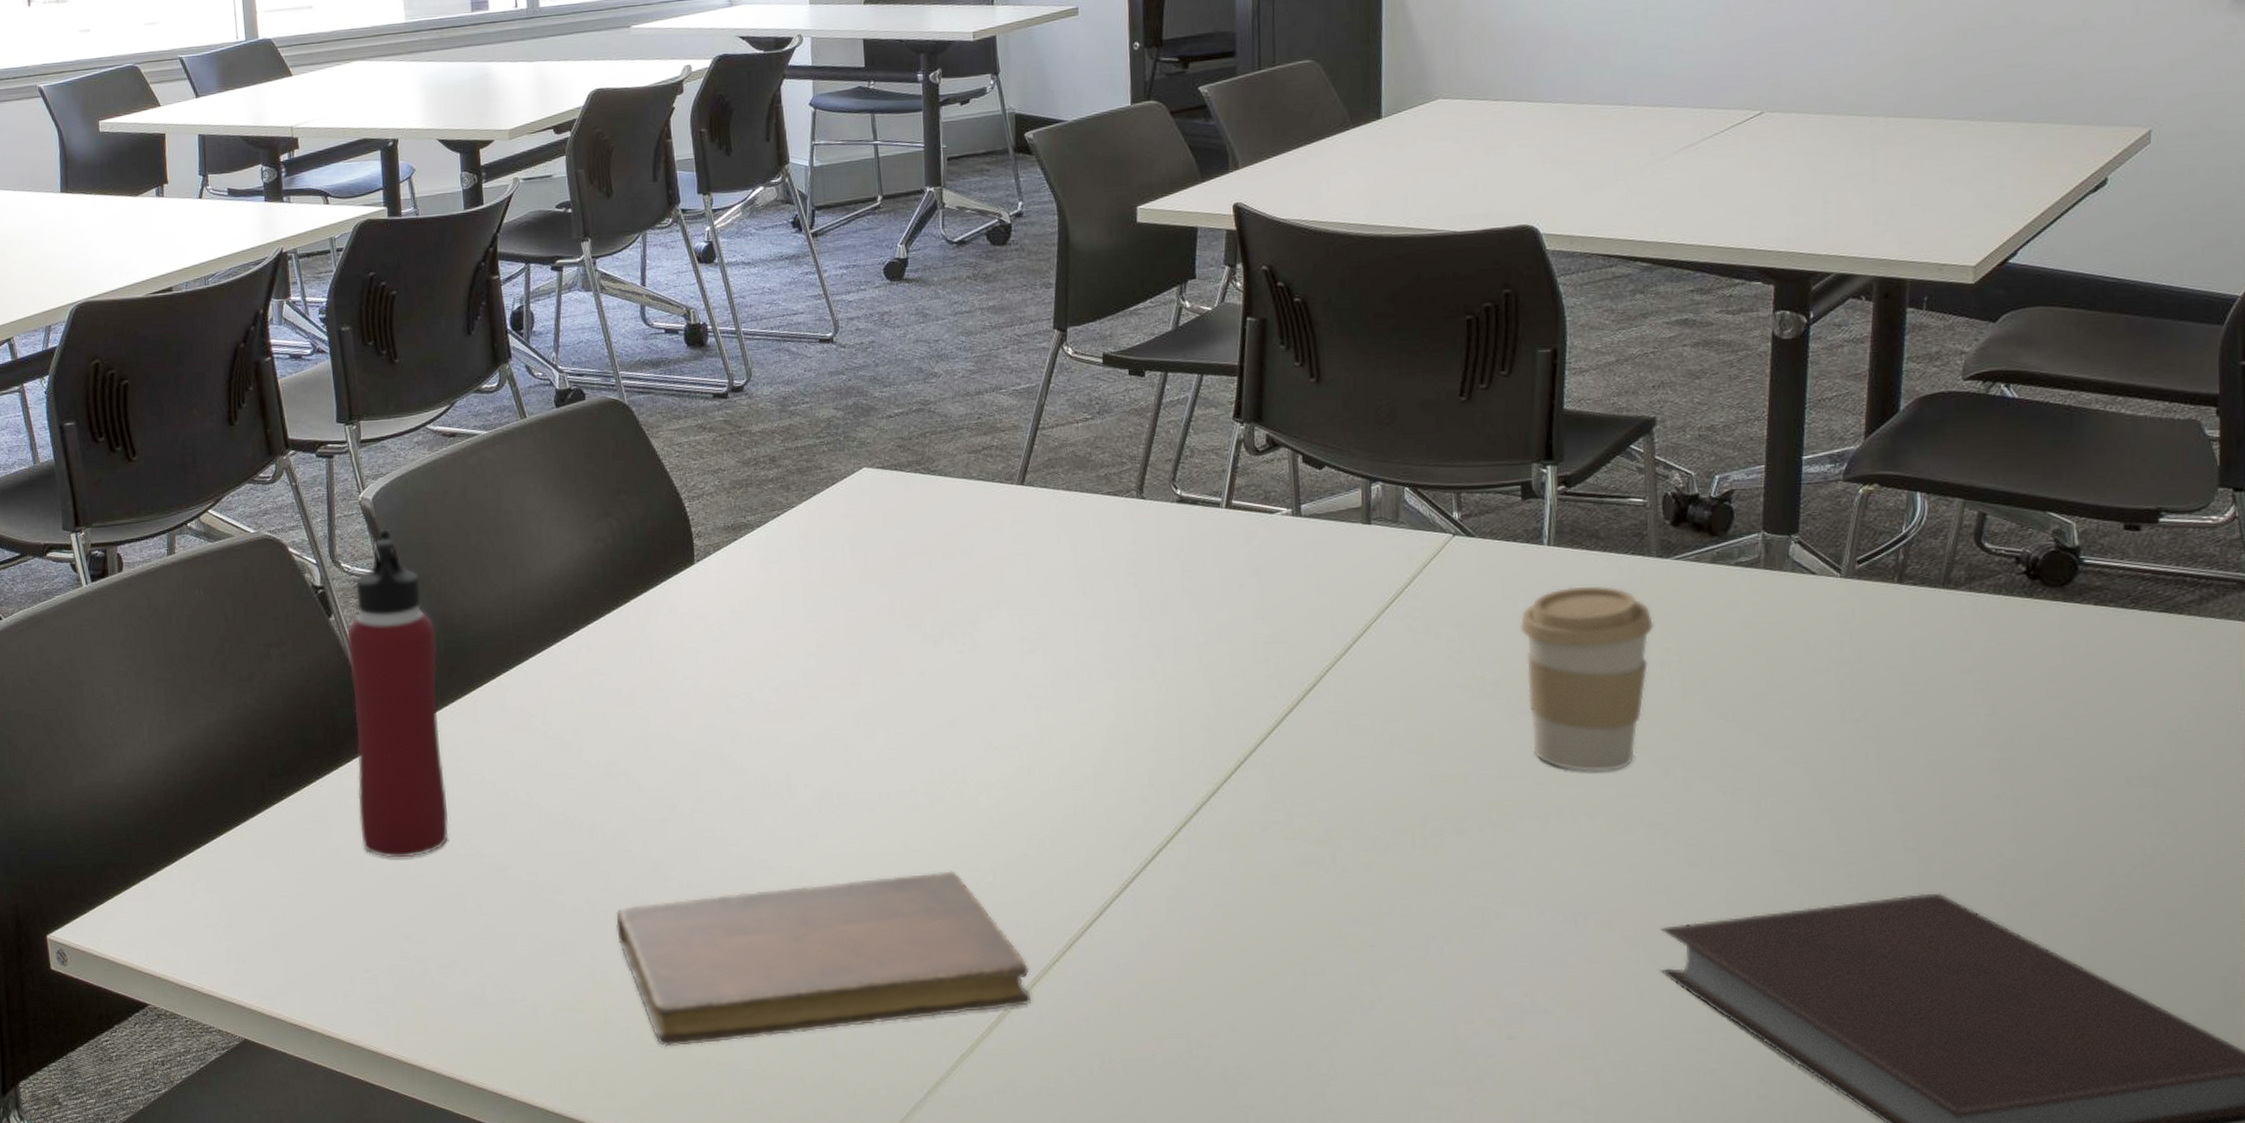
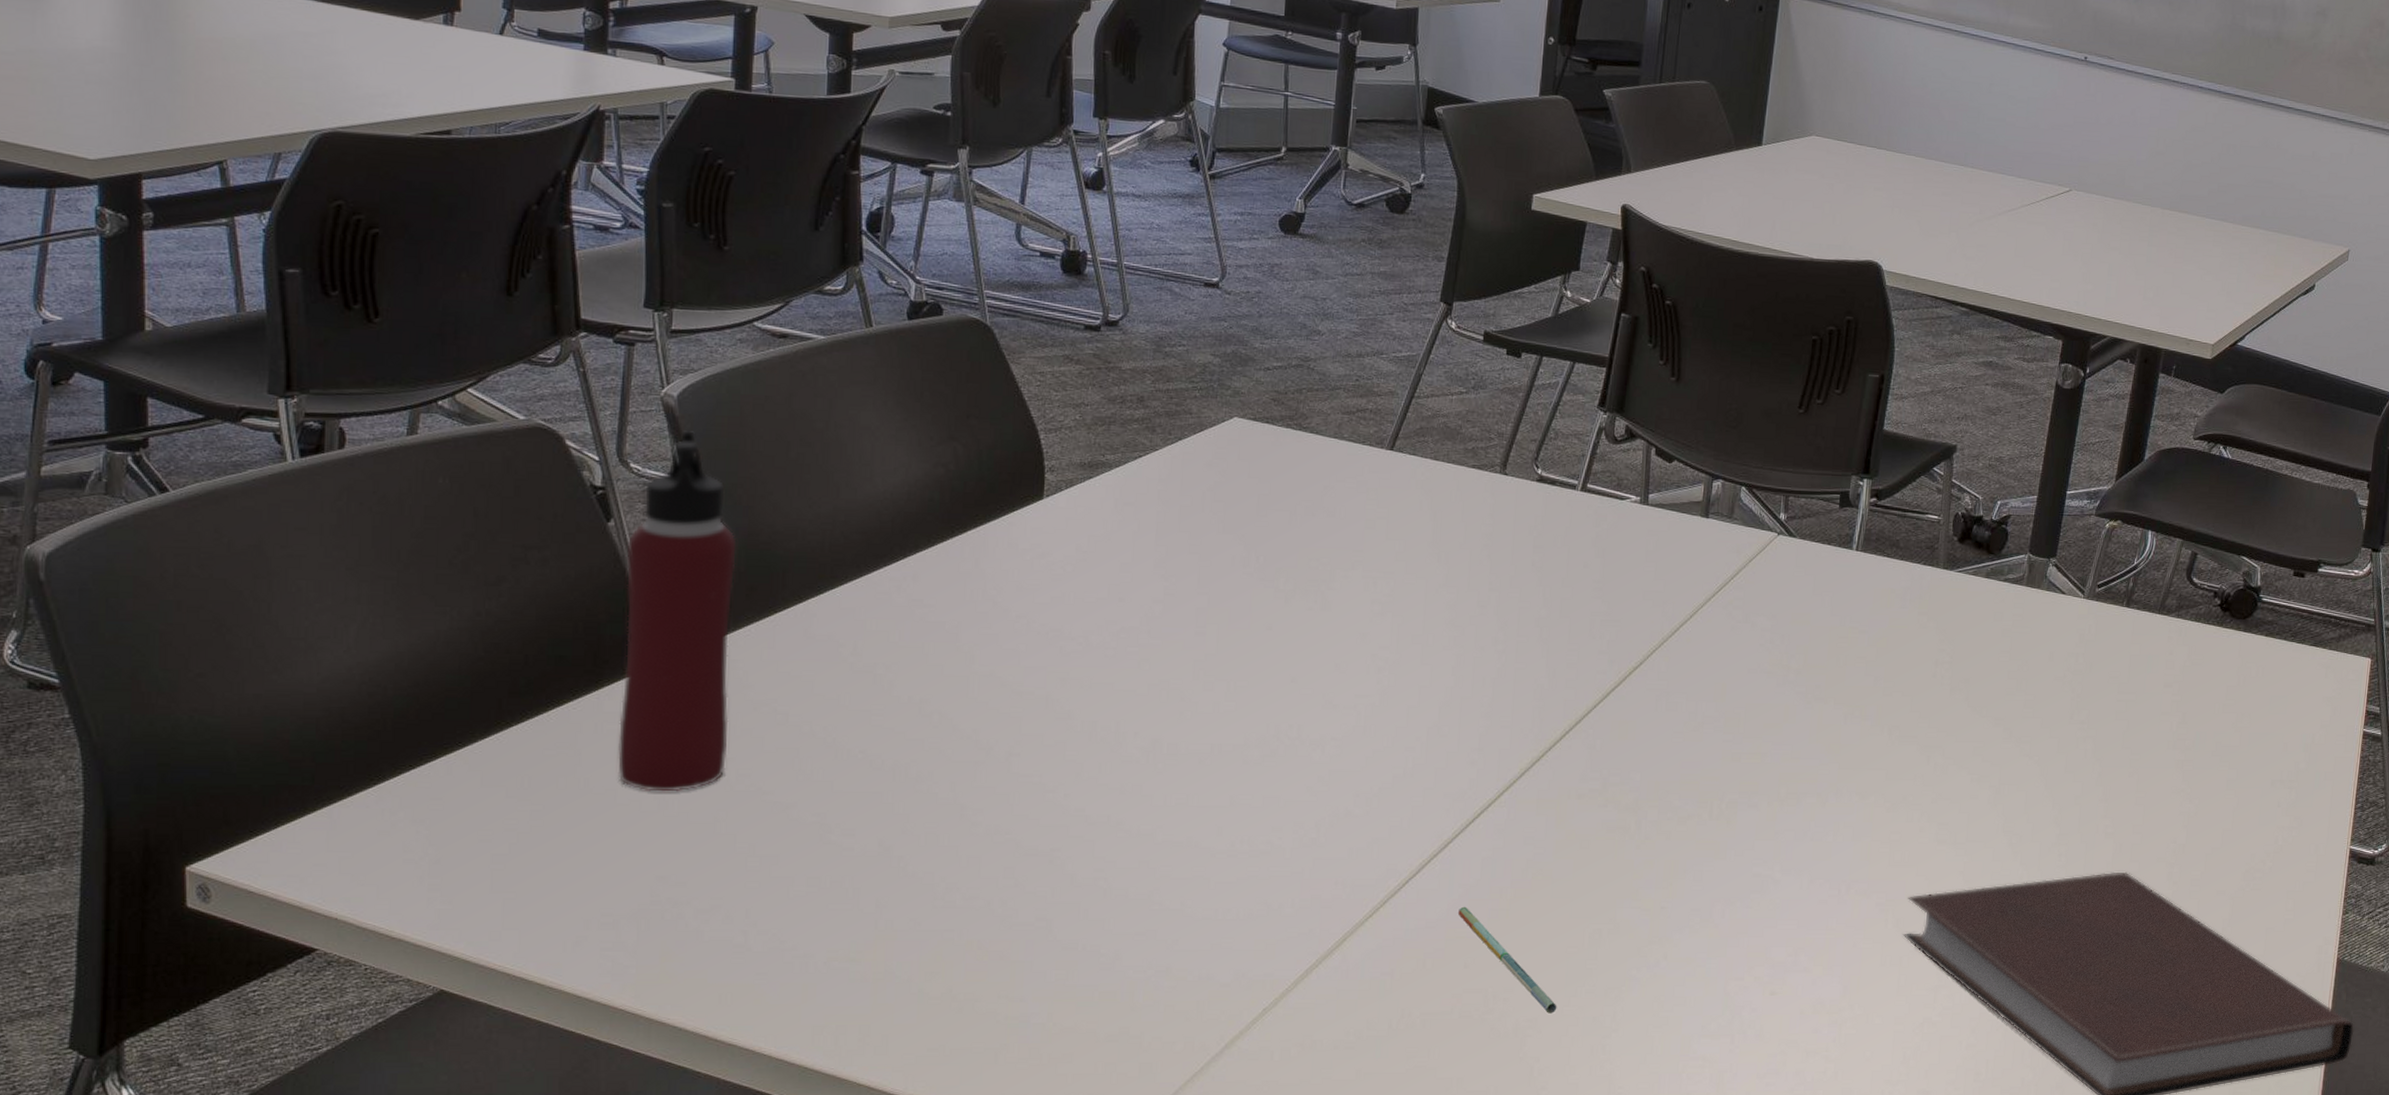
notebook: present [616,871,1032,1047] -> none [909,826,1342,1000]
pen: none [1148,948,1267,1060] -> present [1458,906,1557,1014]
coffee cup: present [1519,586,1655,772] -> none [1822,589,1935,756]

